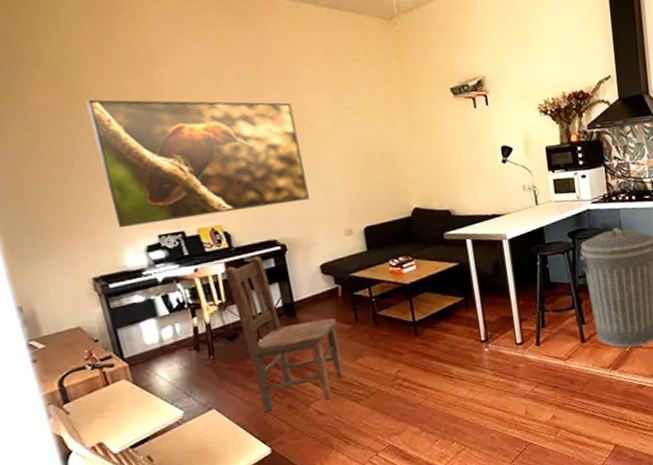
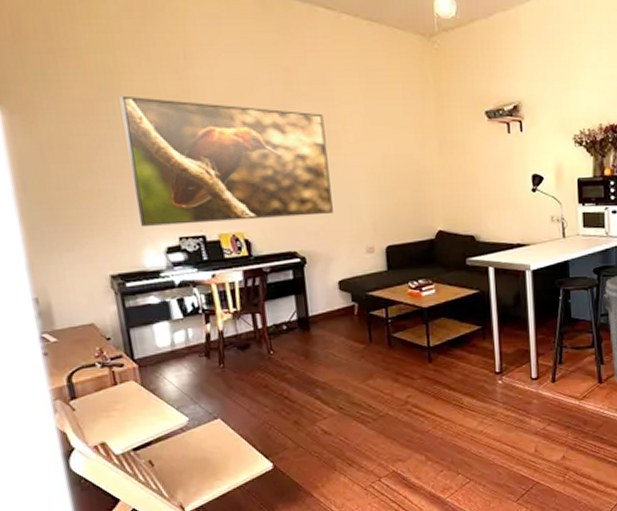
chair: present [224,256,343,414] -> none [242,266,352,428]

